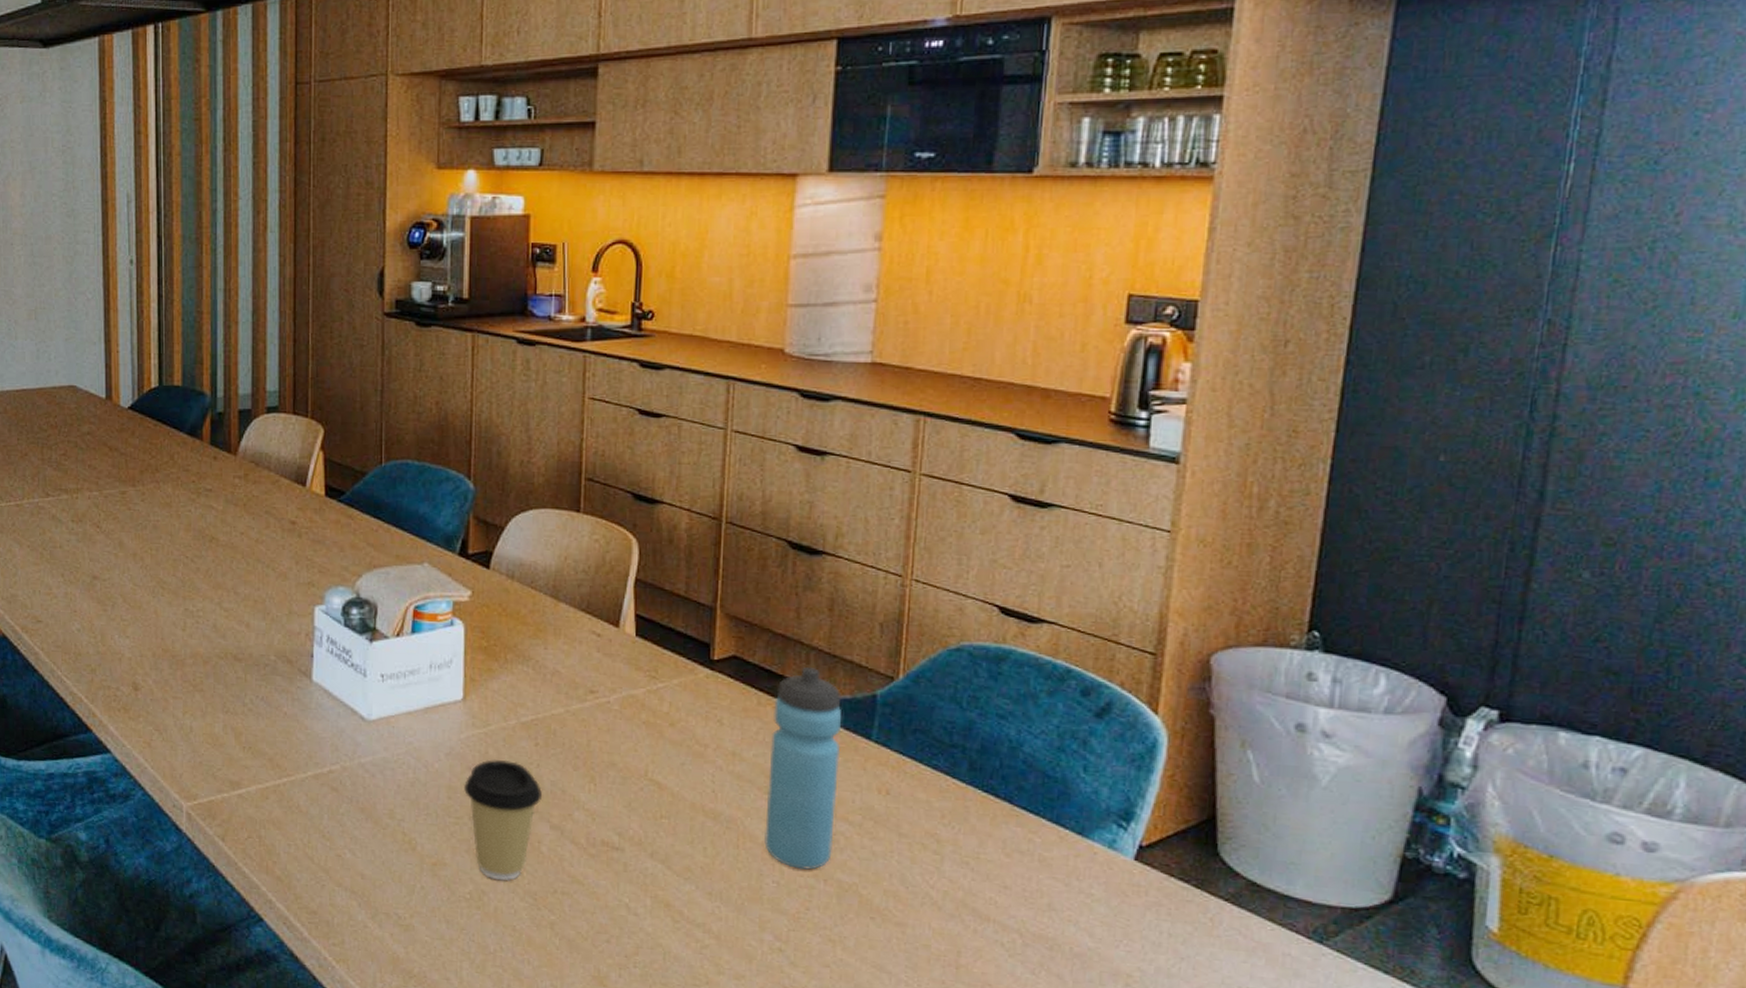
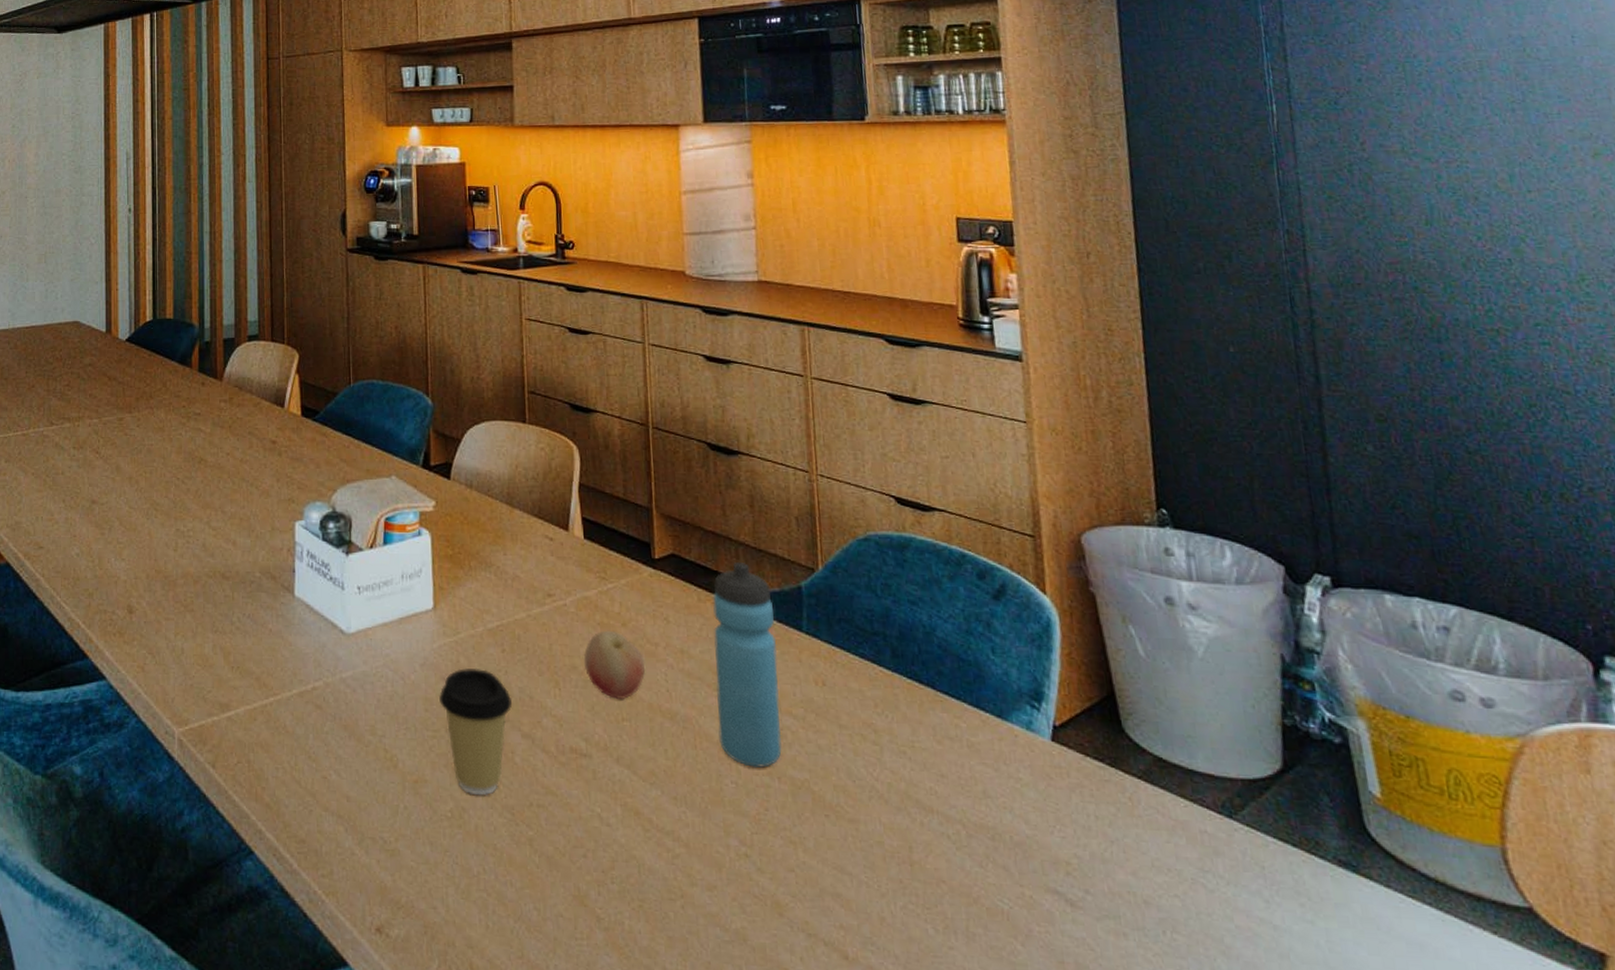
fruit: none [625,729,692,799] -> present [584,630,645,700]

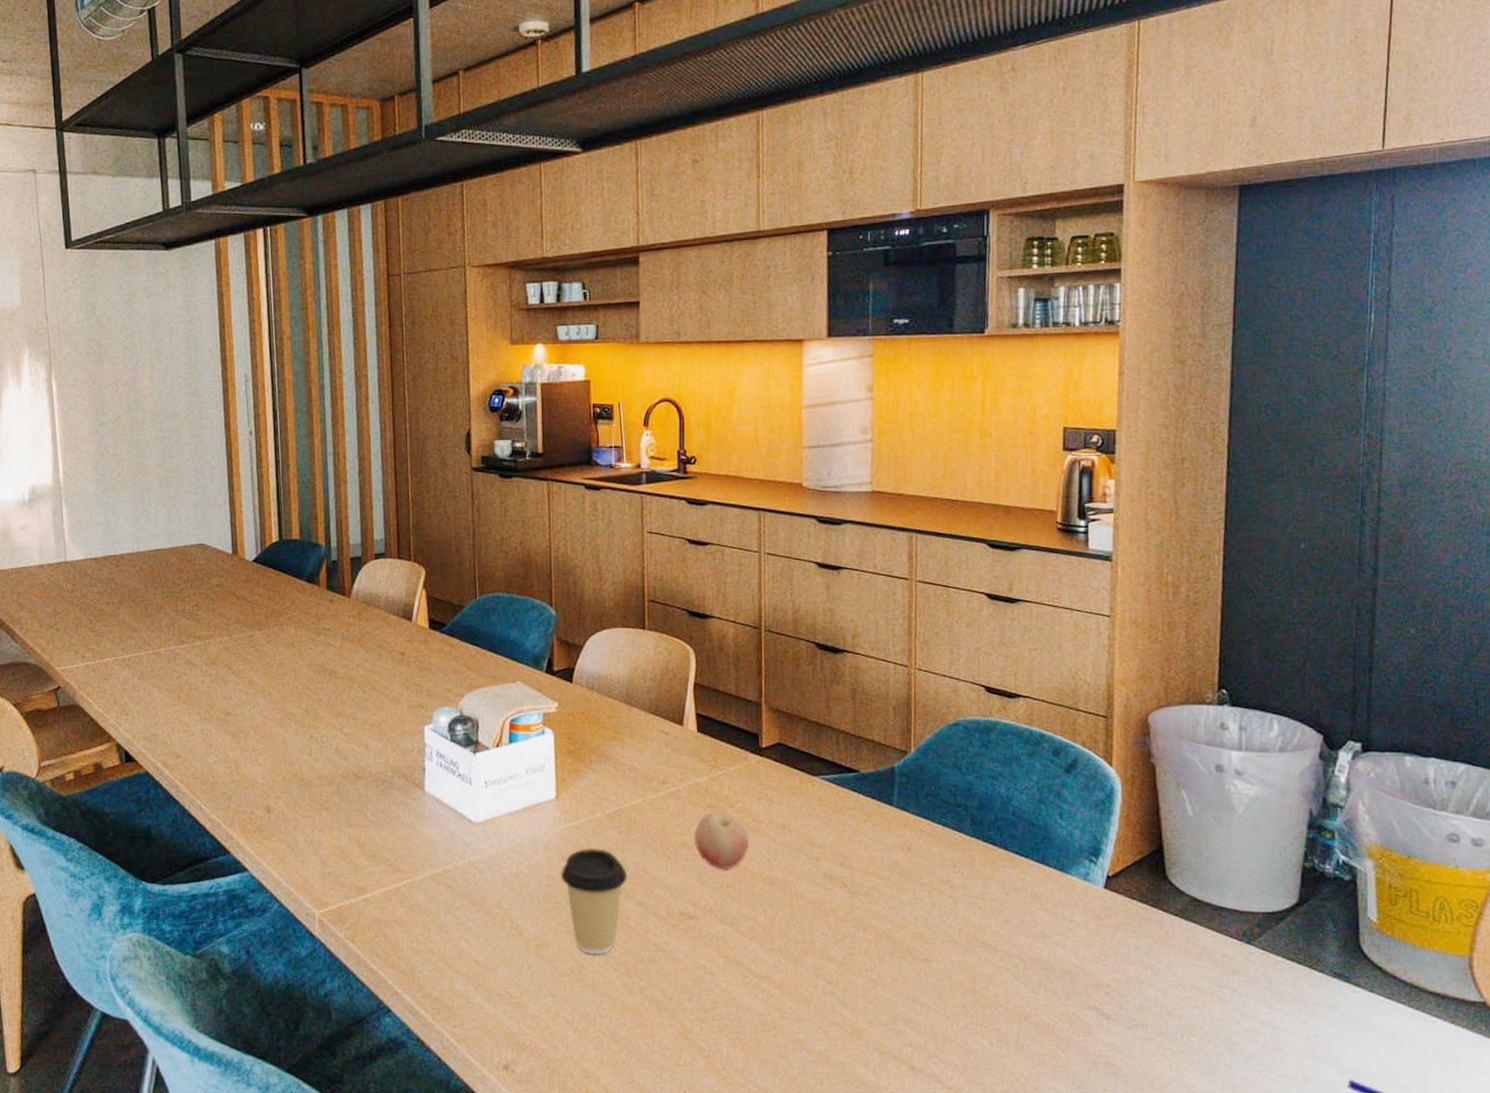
water bottle: present [713,562,782,769] -> none [812,748,870,922]

